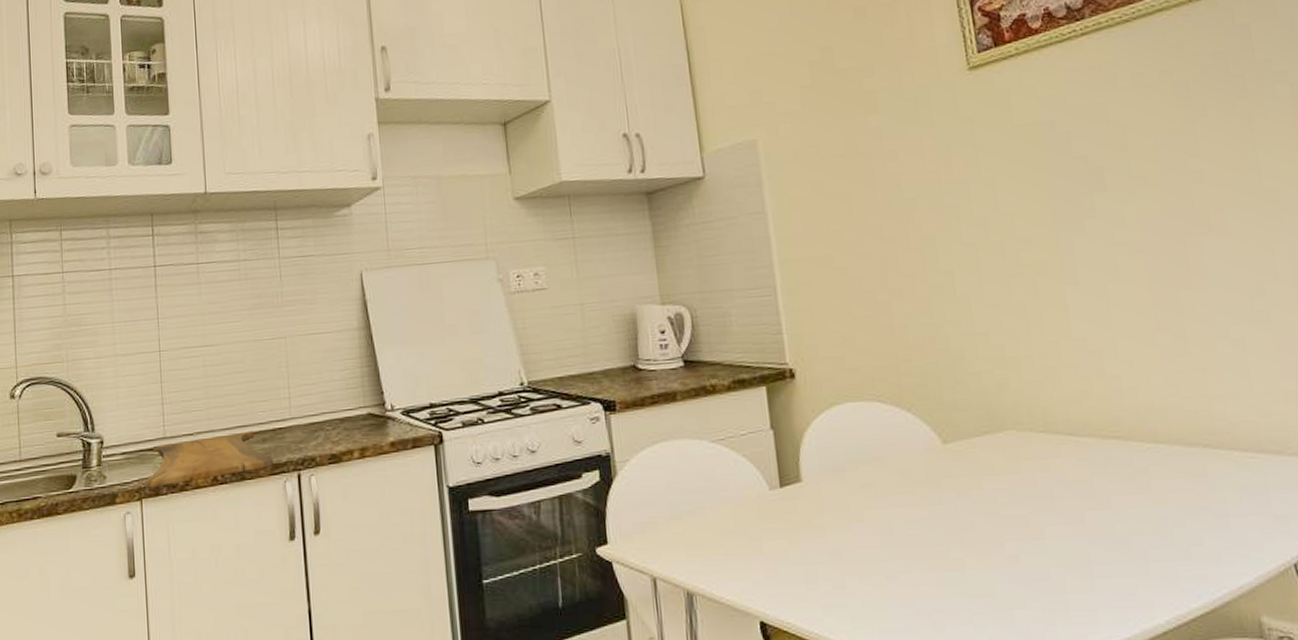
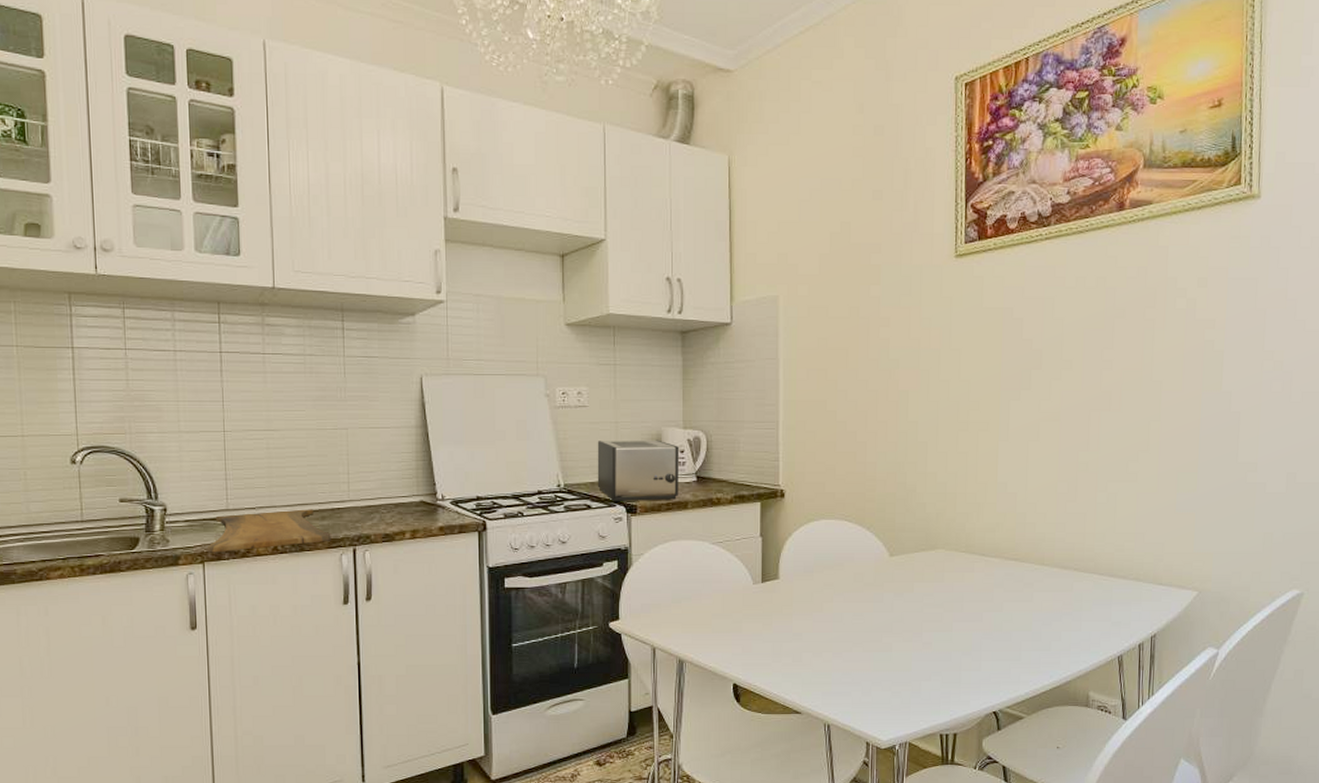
toaster: none [561,320,664,399] -> present [597,440,680,502]

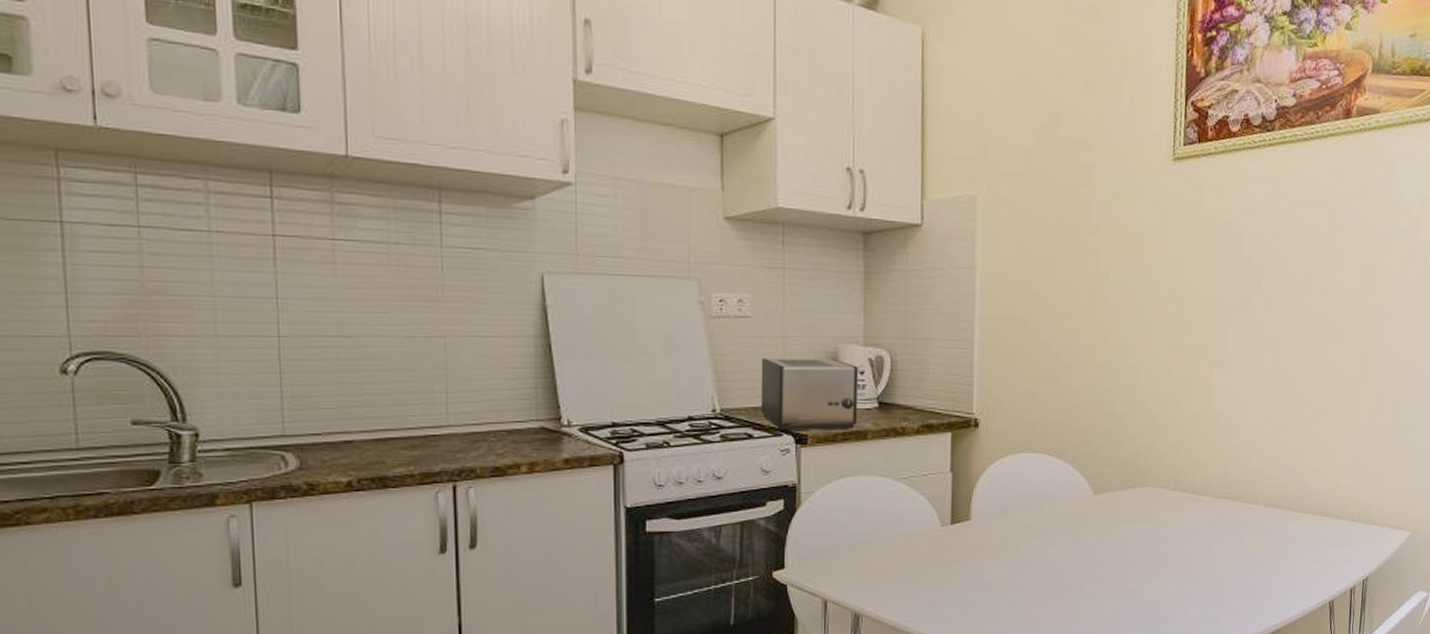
cutting board: present [207,509,331,553] -> none [255,436,424,490]

